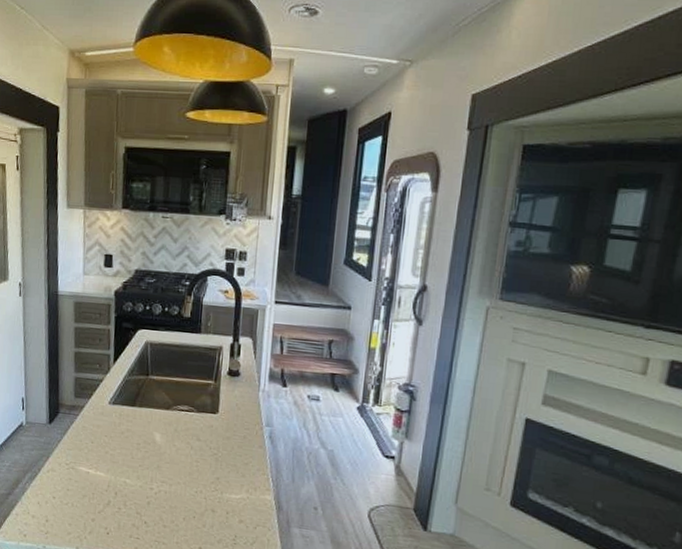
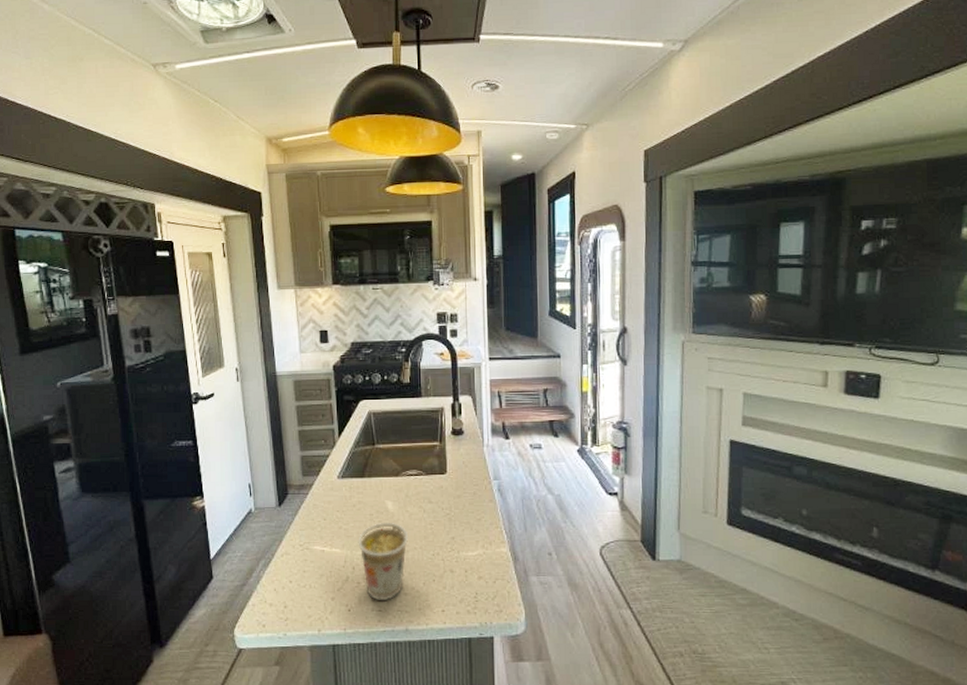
food container: none [122,453,174,530] -> present [358,523,409,601]

